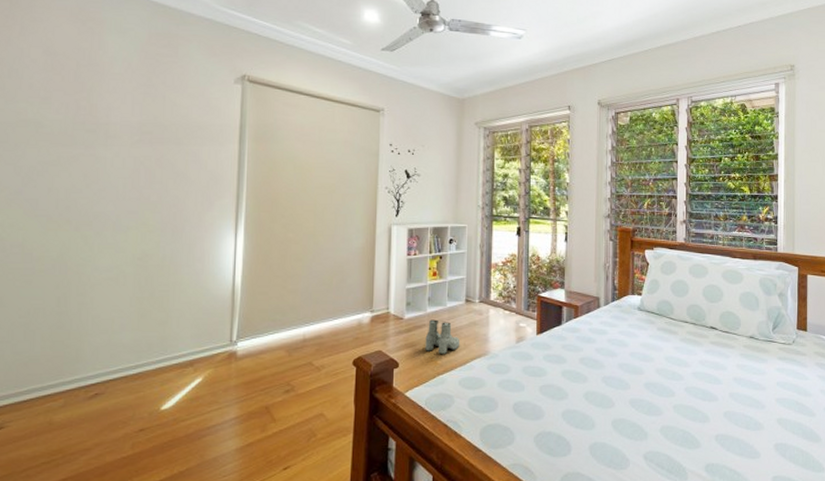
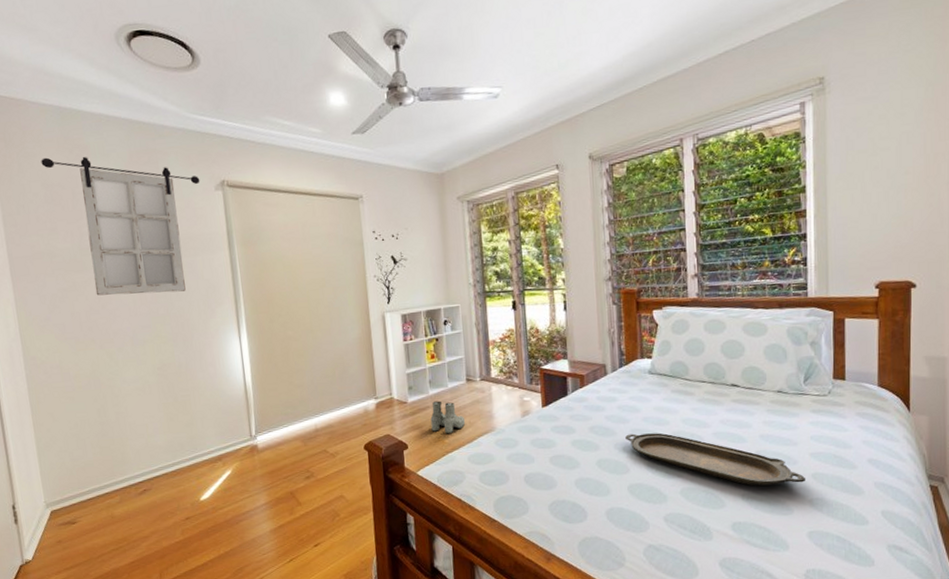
home mirror: none [48,25,220,180] -> present [41,156,200,296]
serving tray: none [613,368,772,428] -> present [625,432,806,486]

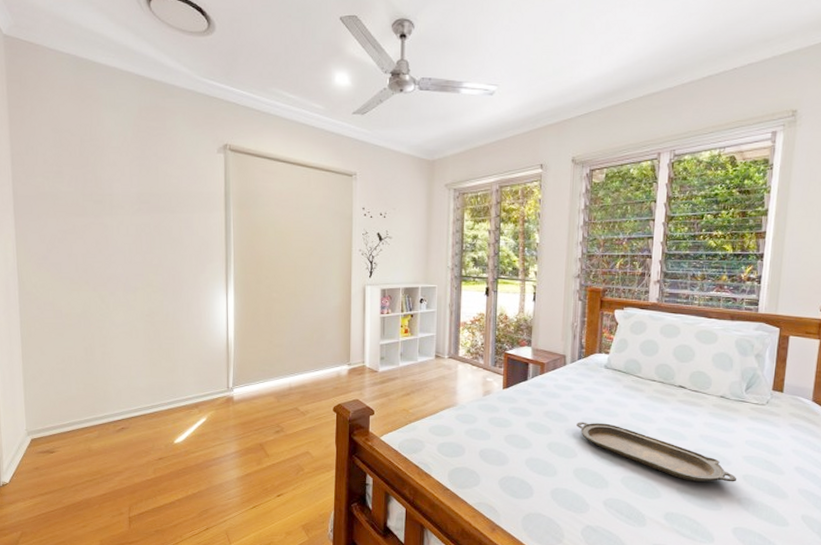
home mirror: present [41,156,200,296] -> none [53,103,204,245]
boots: present [430,401,466,434] -> none [398,373,431,405]

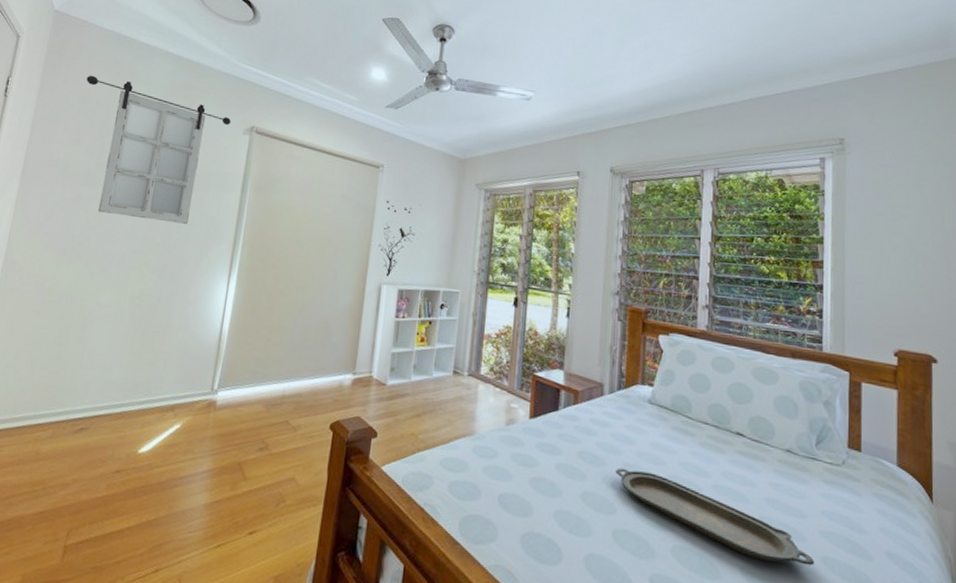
home mirror: none [53,103,204,245] -> present [86,75,232,224]

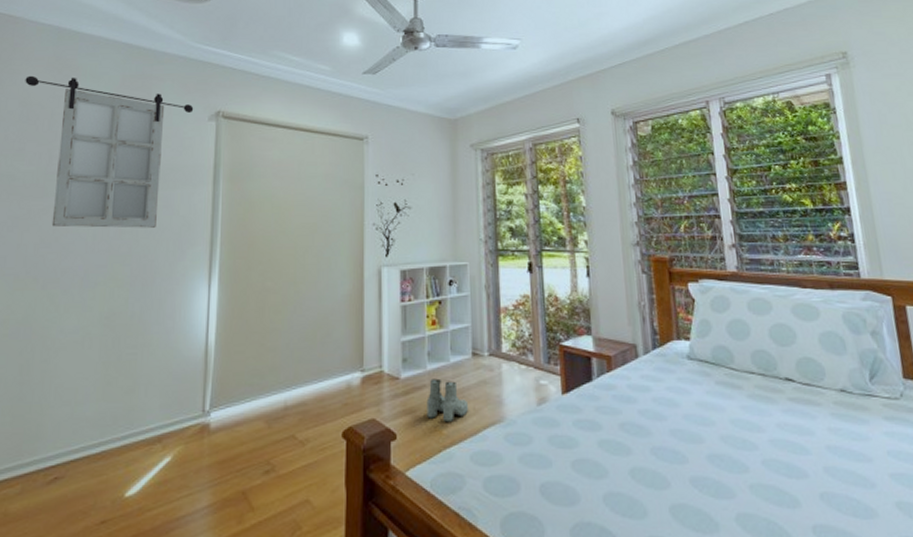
boots: none [406,389,445,430] -> present [426,378,469,423]
serving tray: present [616,468,815,566] -> none [663,435,890,516]

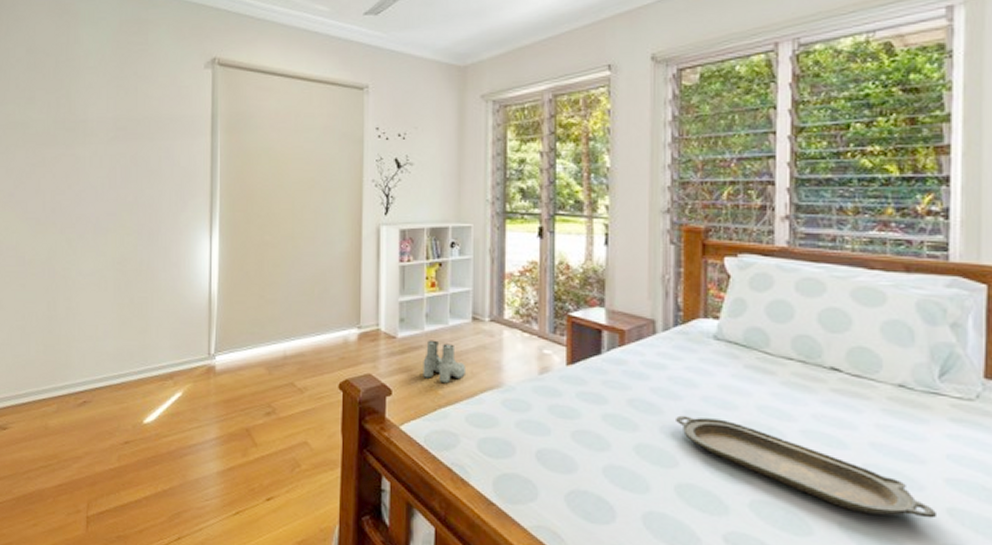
home mirror: present [25,75,194,228] -> none [29,21,190,178]
serving tray: none [663,435,890,516] -> present [676,415,938,519]

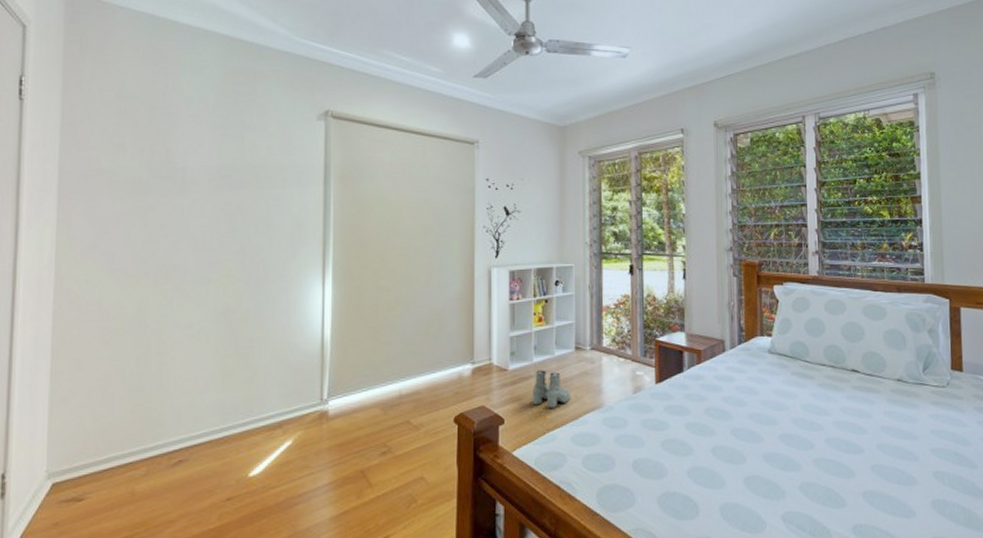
serving tray: present [676,415,938,519] -> none [743,418,928,484]

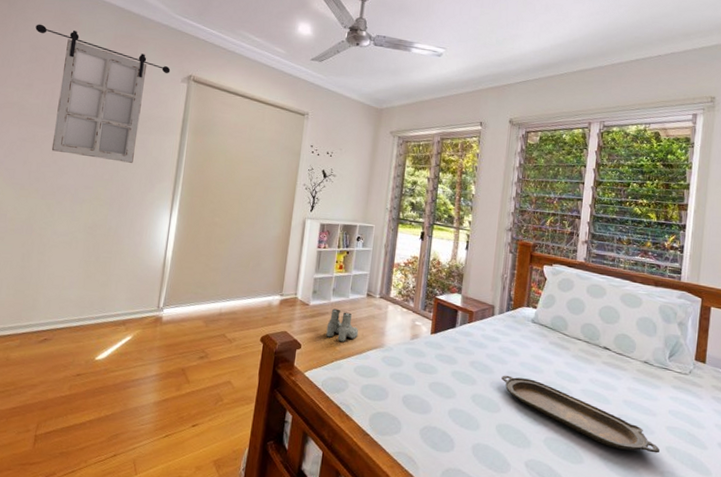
home mirror: none [120,66,302,227] -> present [35,24,171,163]
serving tray: none [743,418,928,484] -> present [501,375,661,453]

